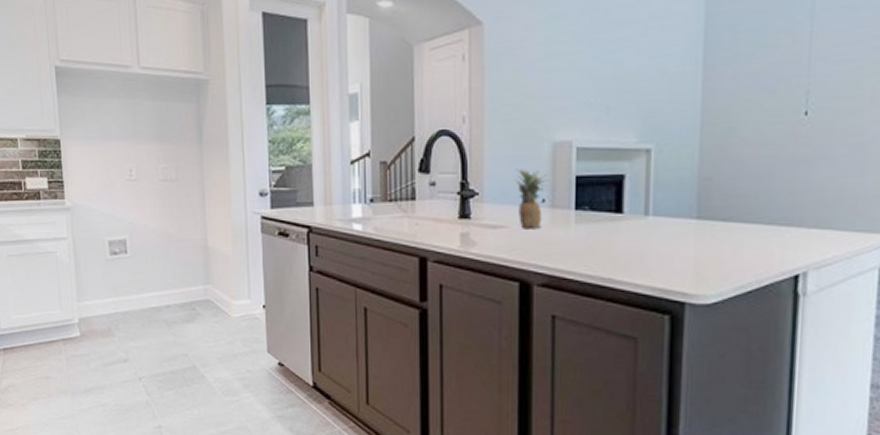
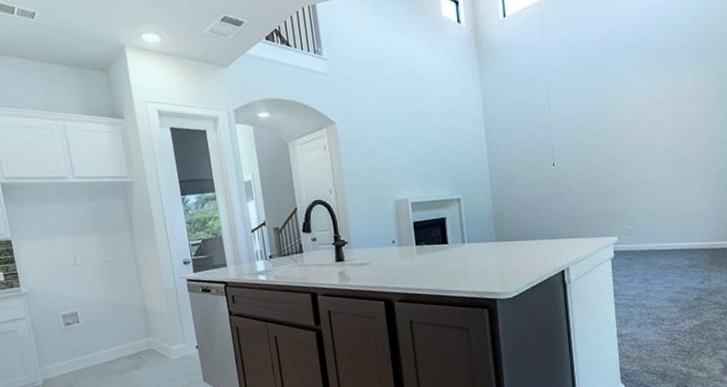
fruit: present [516,169,550,230] -> none [372,222,396,264]

